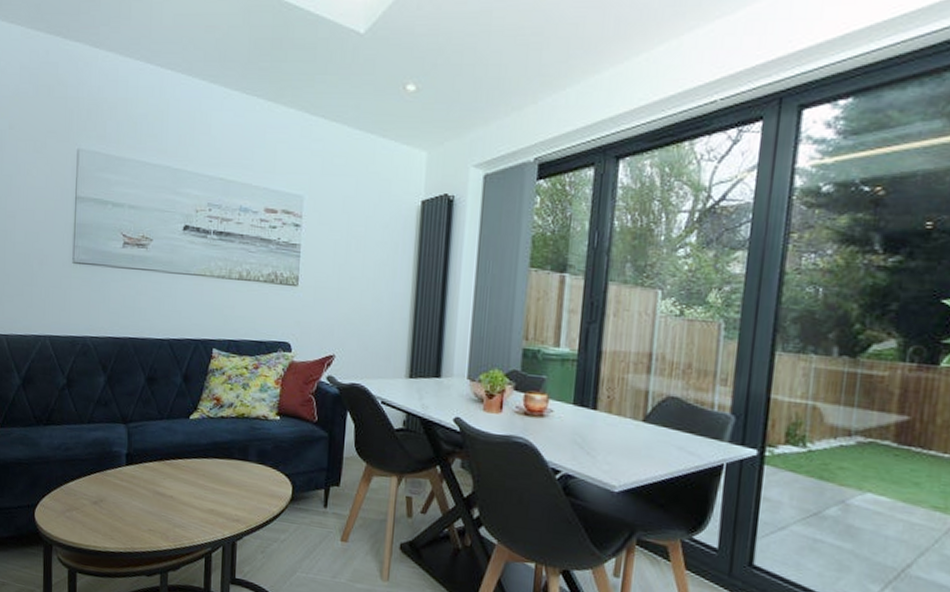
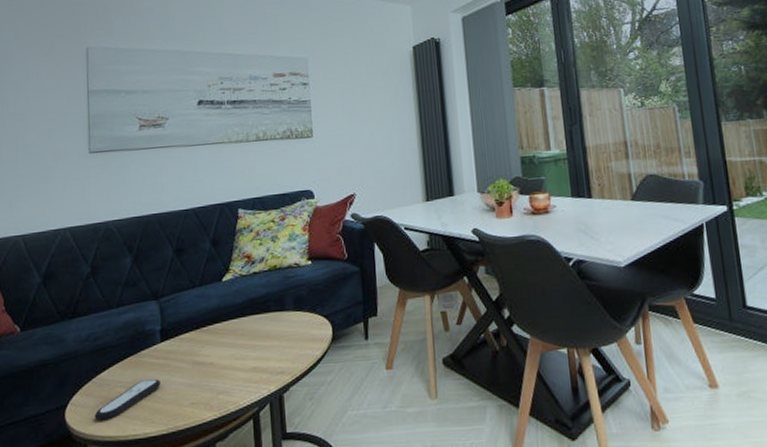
remote control: none [60,497,122,527] -> present [94,378,161,421]

